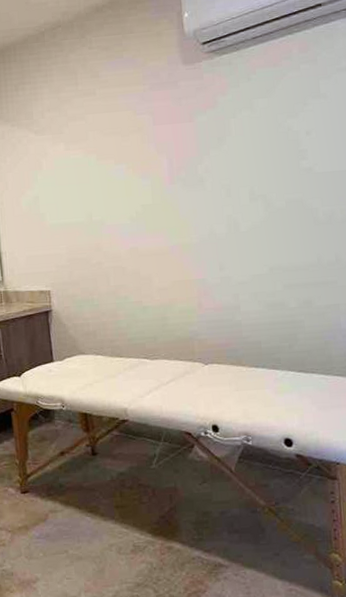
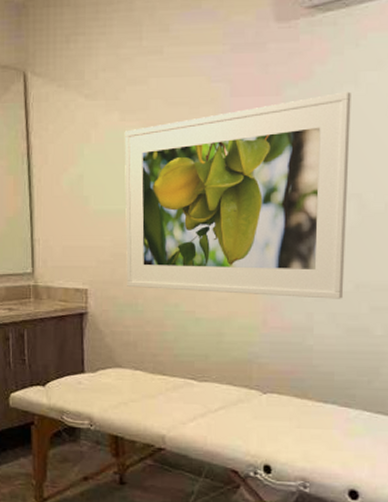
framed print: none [70,115,261,286] -> present [124,91,351,299]

